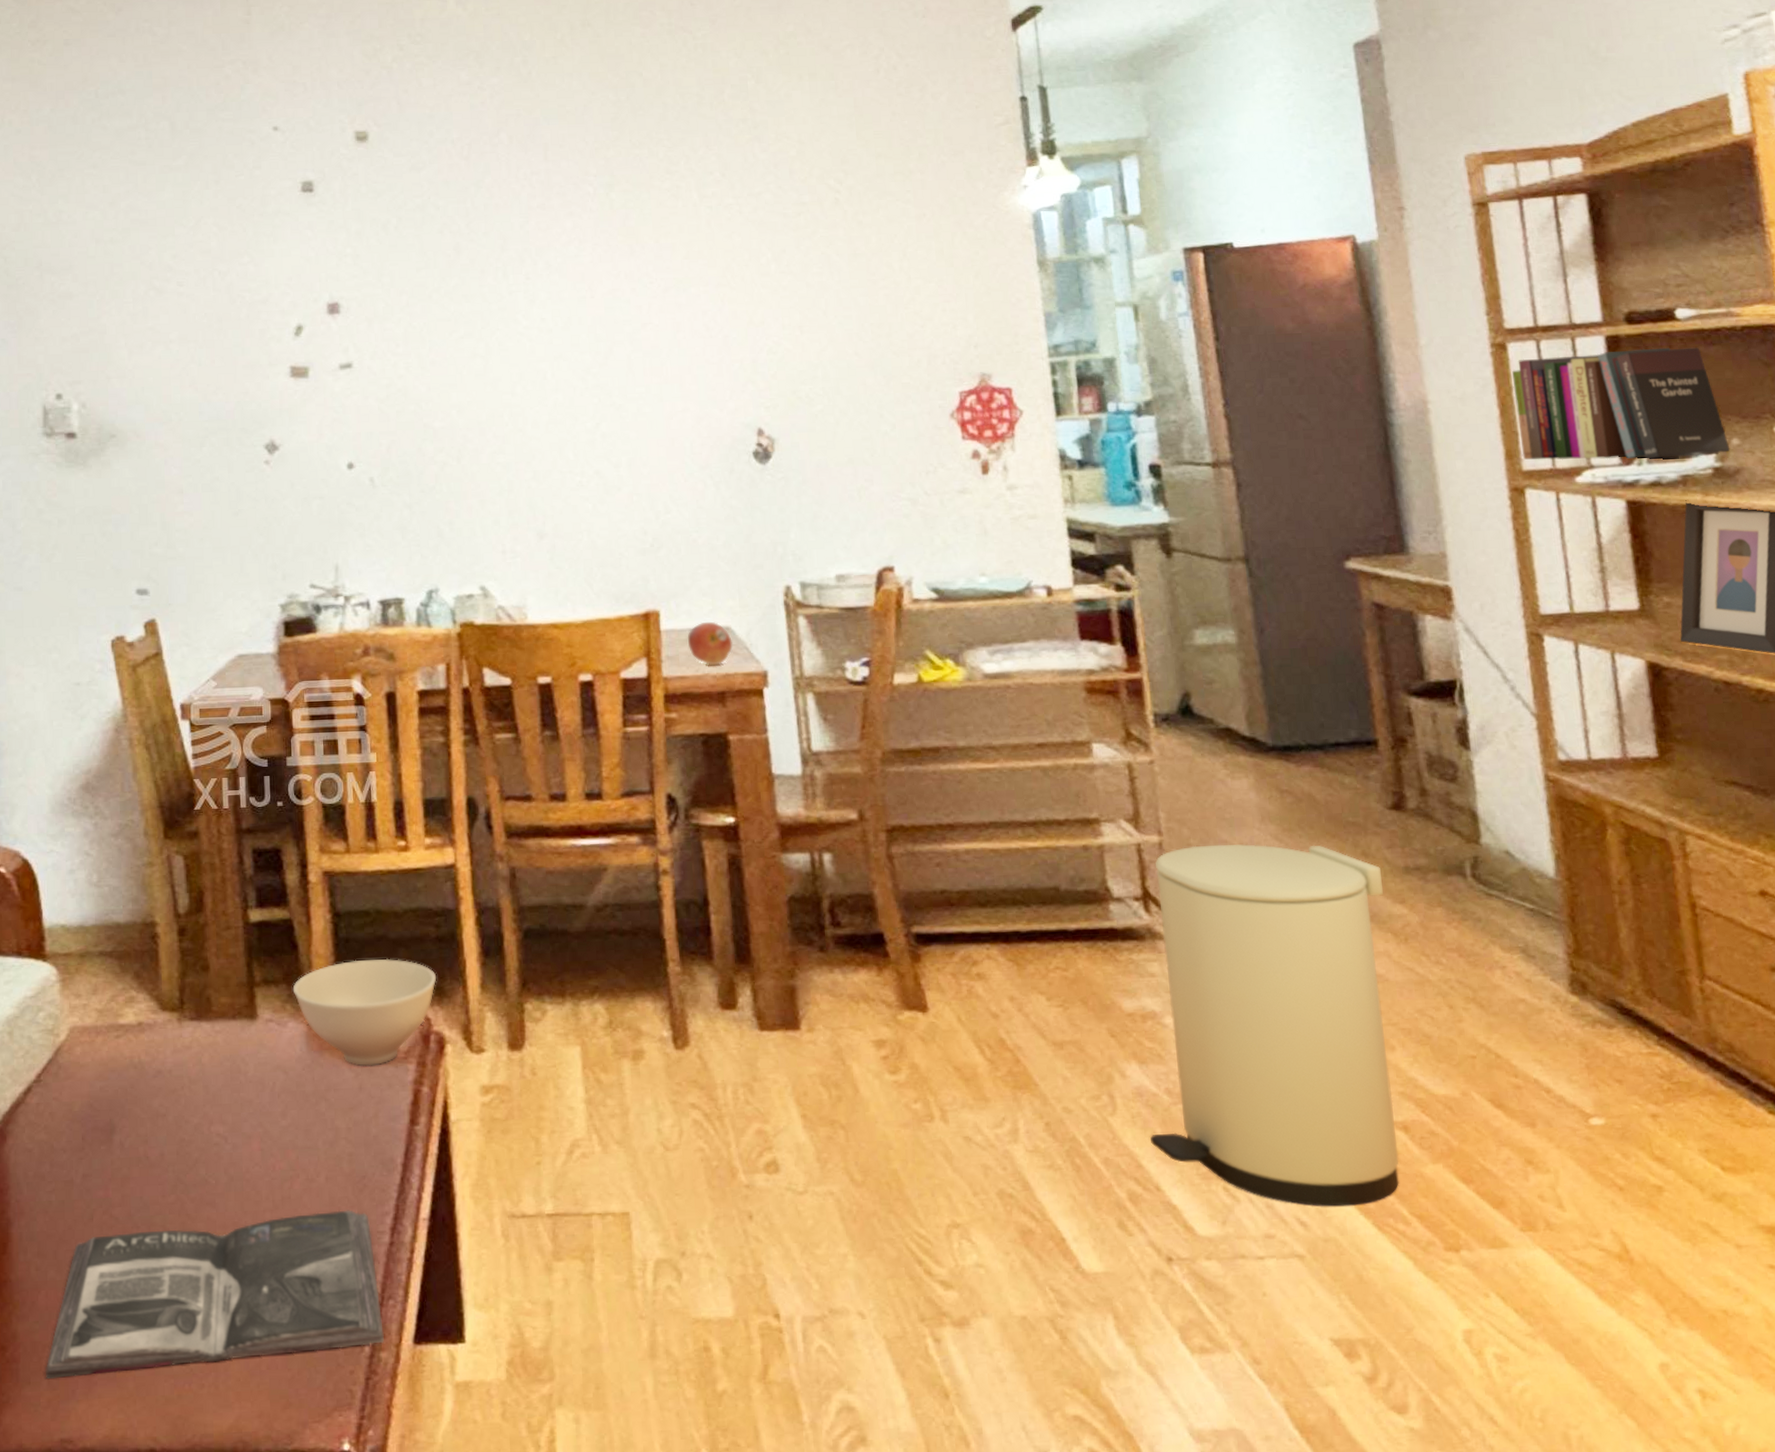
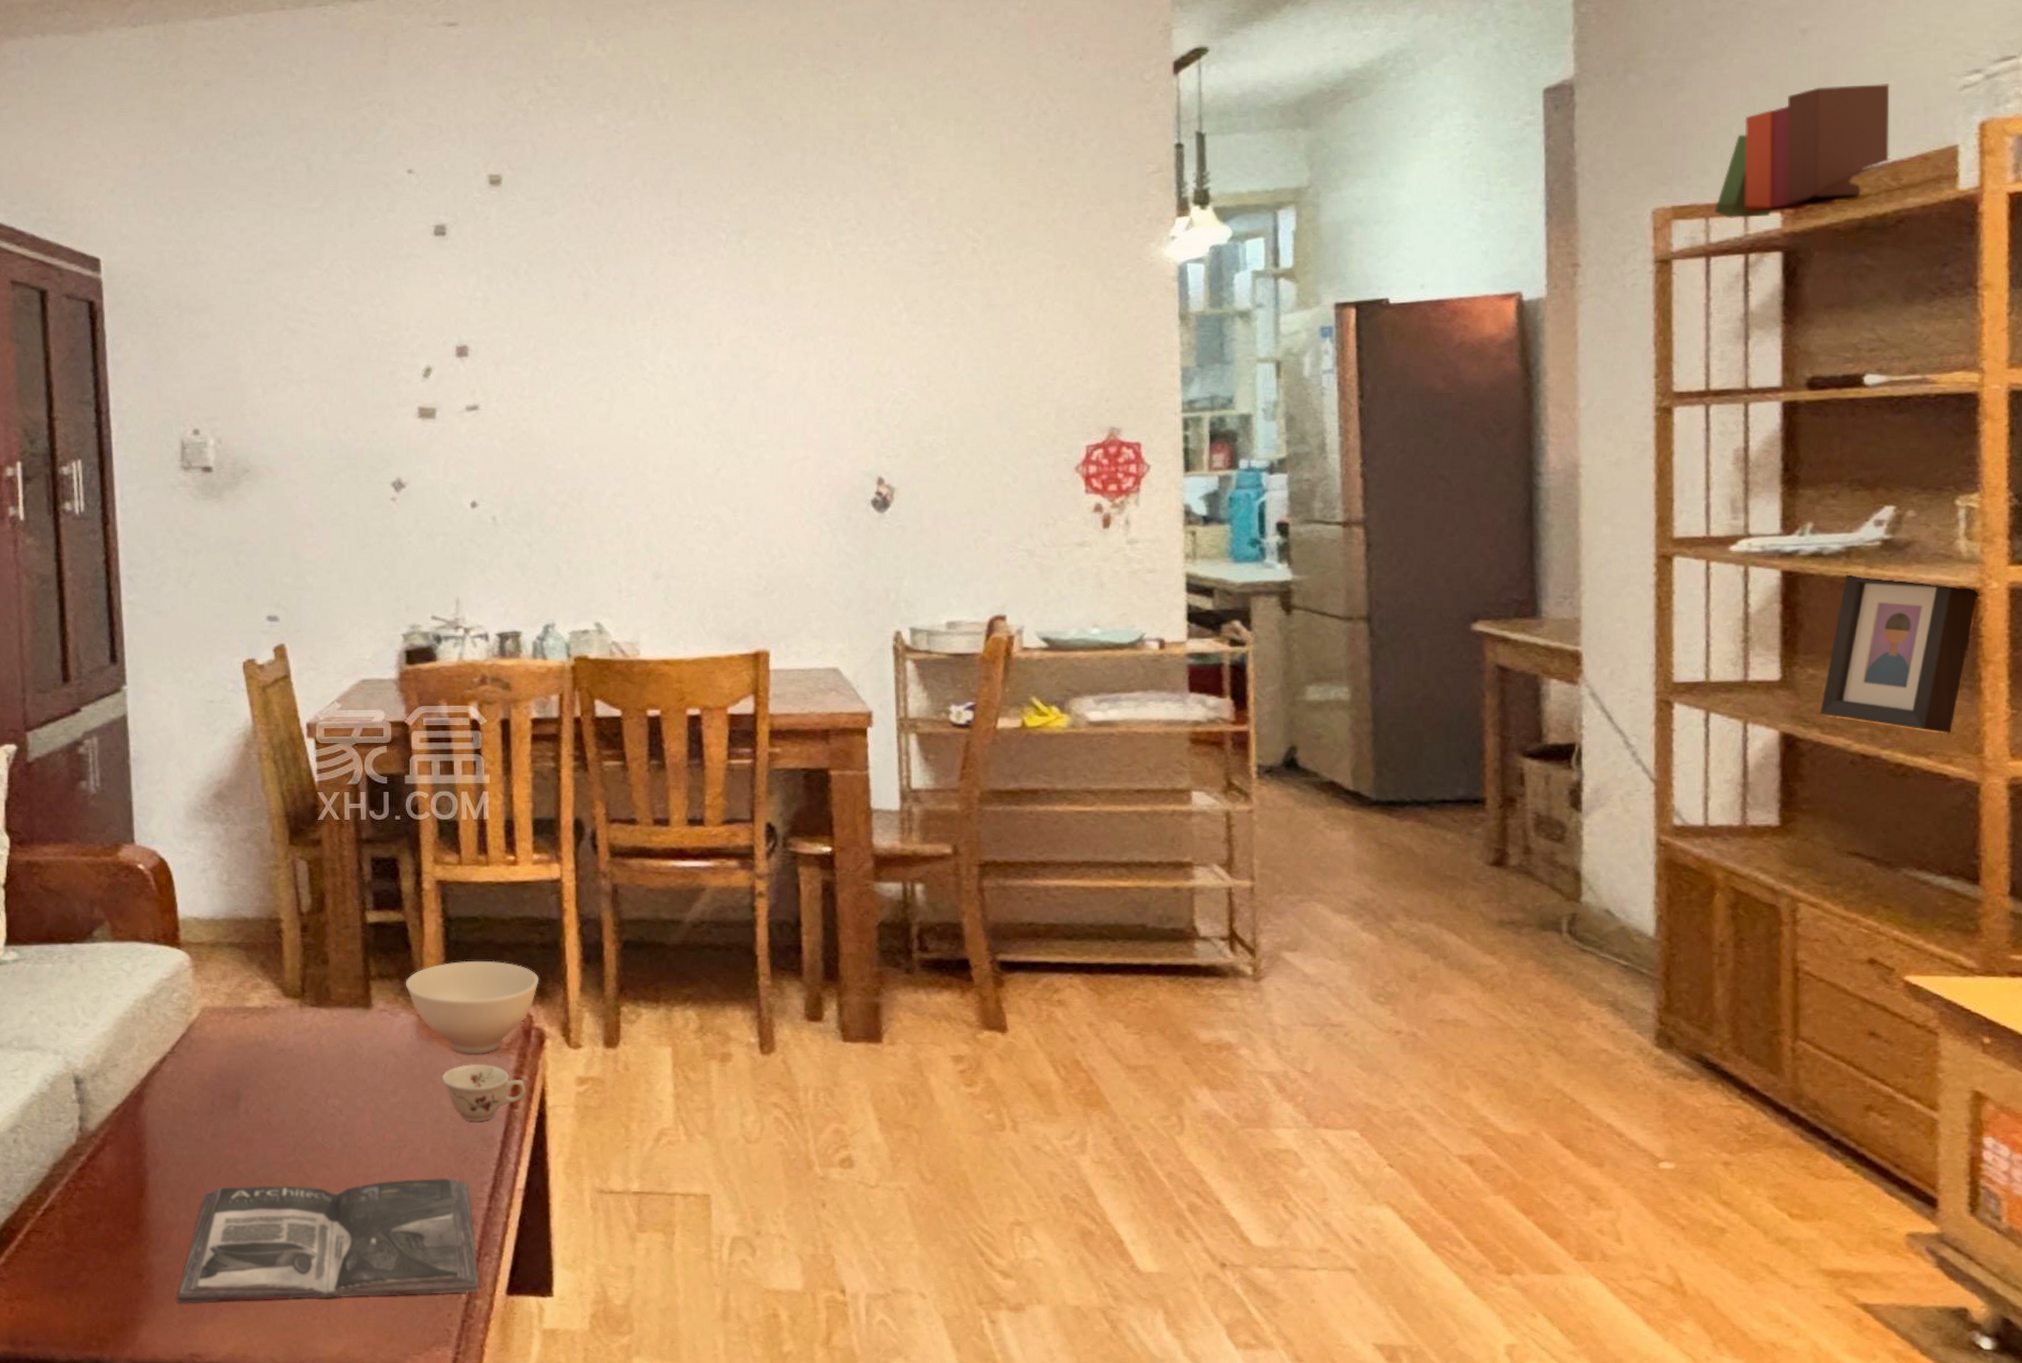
teacup: none [335,1076,427,1143] -> present [441,1064,526,1122]
fruit: present [687,621,733,665] -> none [795,663,839,704]
pedal bin: present [1150,844,1399,1206] -> none [1215,891,1475,1227]
books: present [1512,347,1730,460] -> none [1674,415,1904,530]
books: none [1520,38,1670,163] -> present [1715,84,1890,218]

